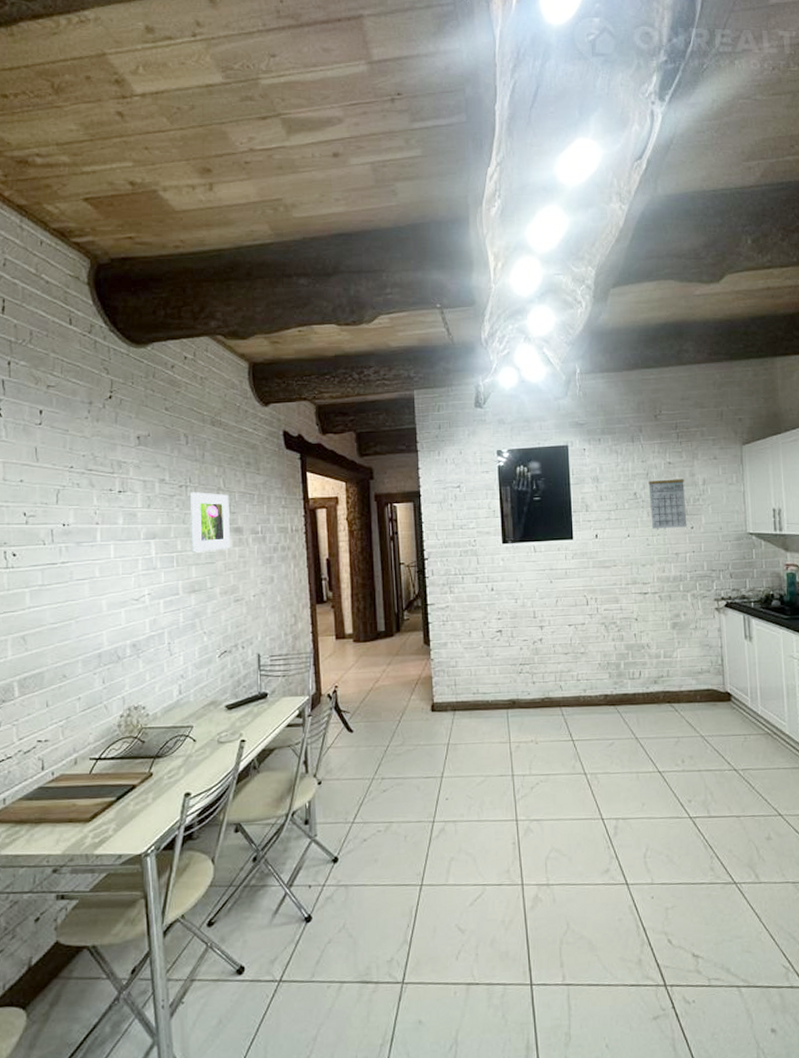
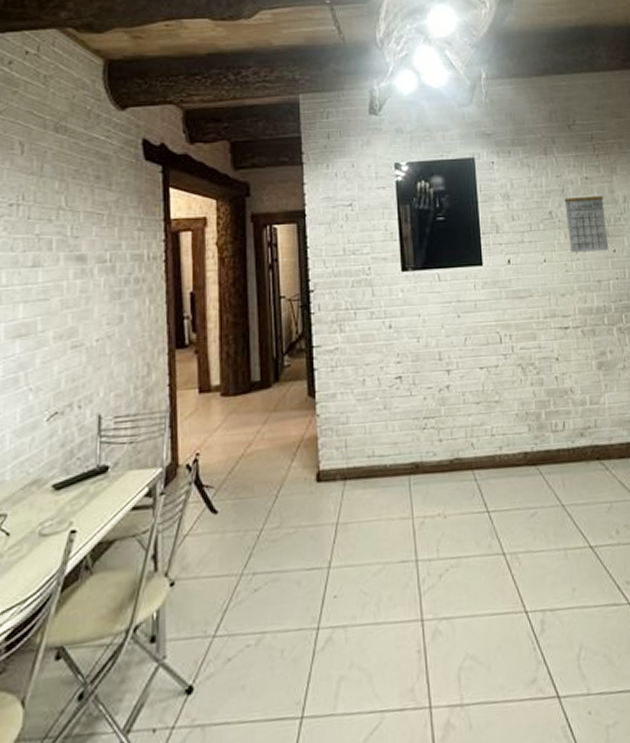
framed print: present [189,492,231,553] -> none [19,212,72,287]

